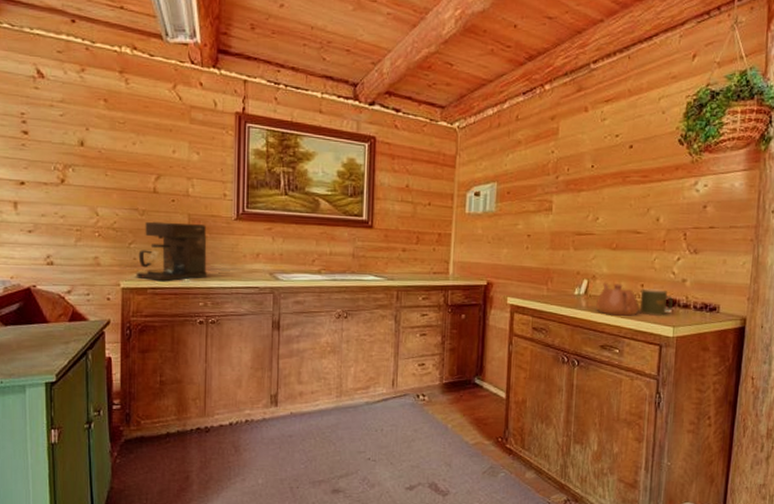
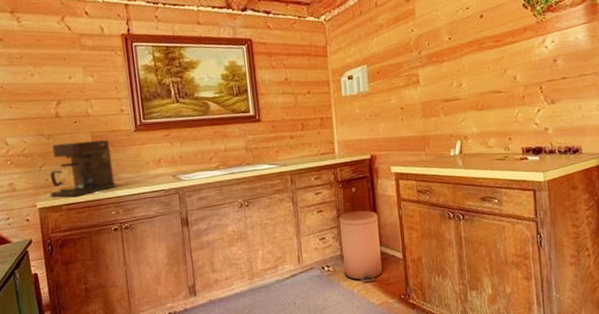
pedal bin: none [440,339,486,419] -> present [338,210,383,283]
teapot: present [596,282,640,316] -> none [471,140,510,170]
mug: present [640,288,674,317] -> none [509,140,541,166]

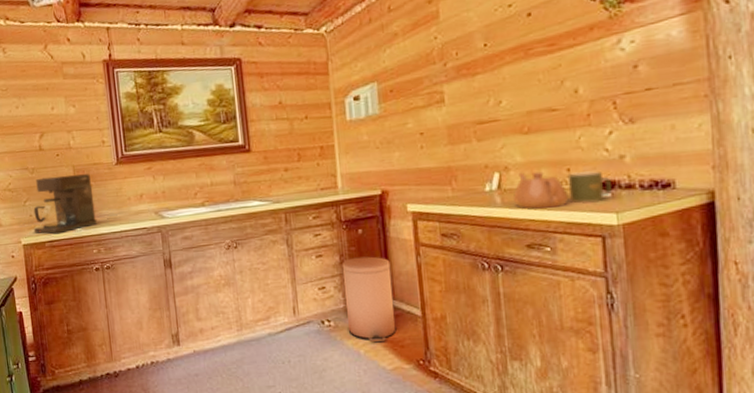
teapot: none [471,140,510,170] -> present [513,171,569,209]
mug: none [509,140,541,166] -> present [567,171,613,205]

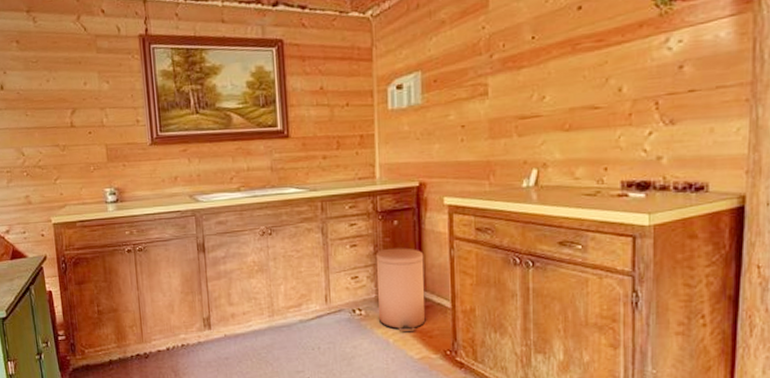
coffee maker: present [33,174,98,234] -> none [64,153,130,214]
teapot: present [513,171,569,209] -> none [550,169,604,207]
mug: present [567,171,613,205] -> none [604,171,648,204]

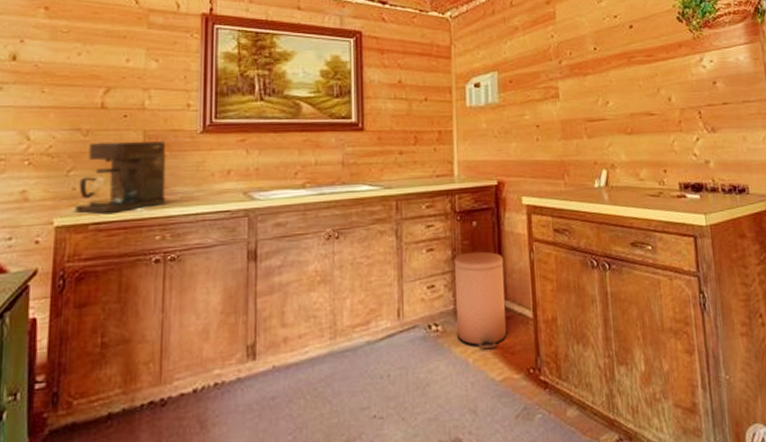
coffee maker: none [64,153,130,214] -> present [74,140,167,214]

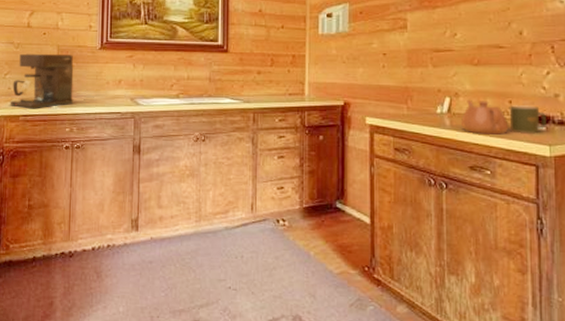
pedal bin: present [453,251,507,350] -> none [301,162,346,246]
teapot: none [619,170,666,207] -> present [461,99,509,135]
mug: none [664,173,701,205] -> present [509,105,548,135]

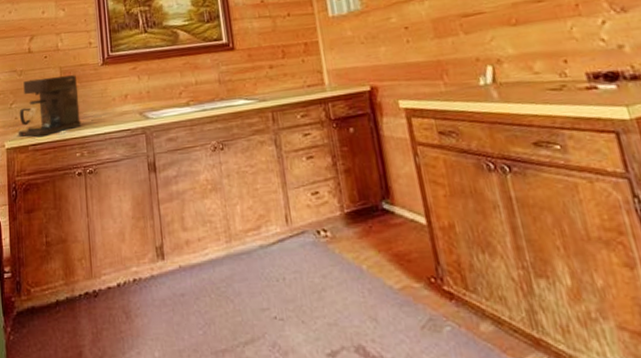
teapot: present [461,99,509,135] -> none [510,63,570,104]
mug: present [509,105,548,135] -> none [565,62,618,98]

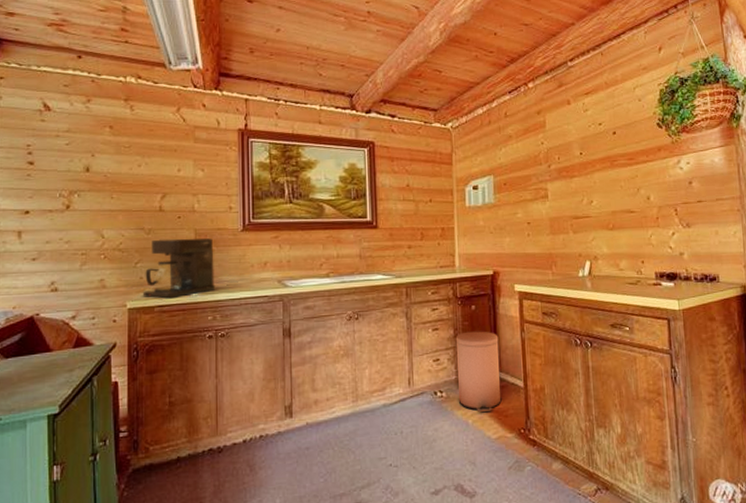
pedal bin: none [334,157,401,256] -> present [455,331,502,413]

